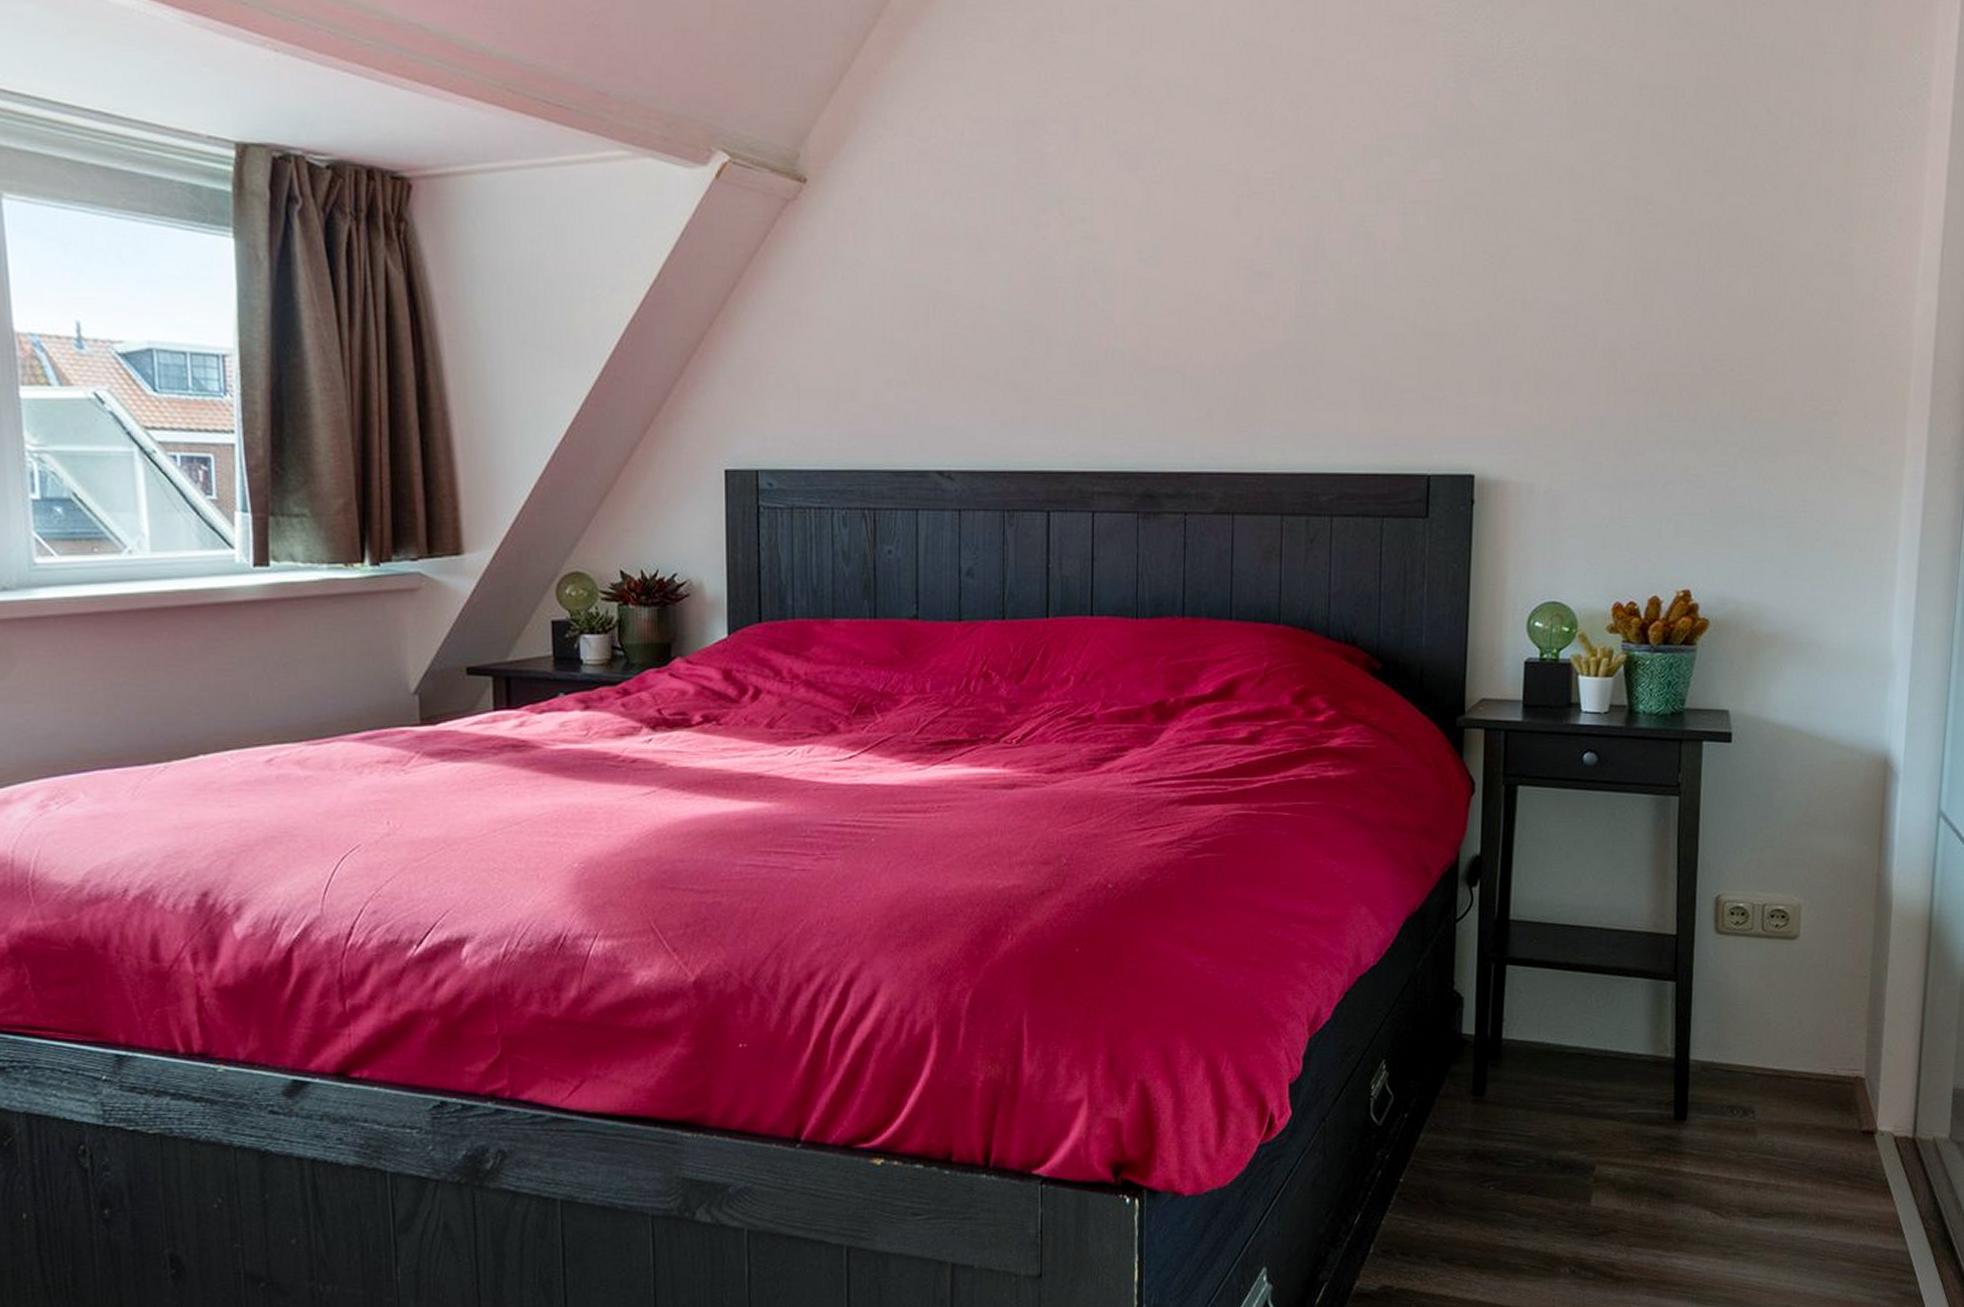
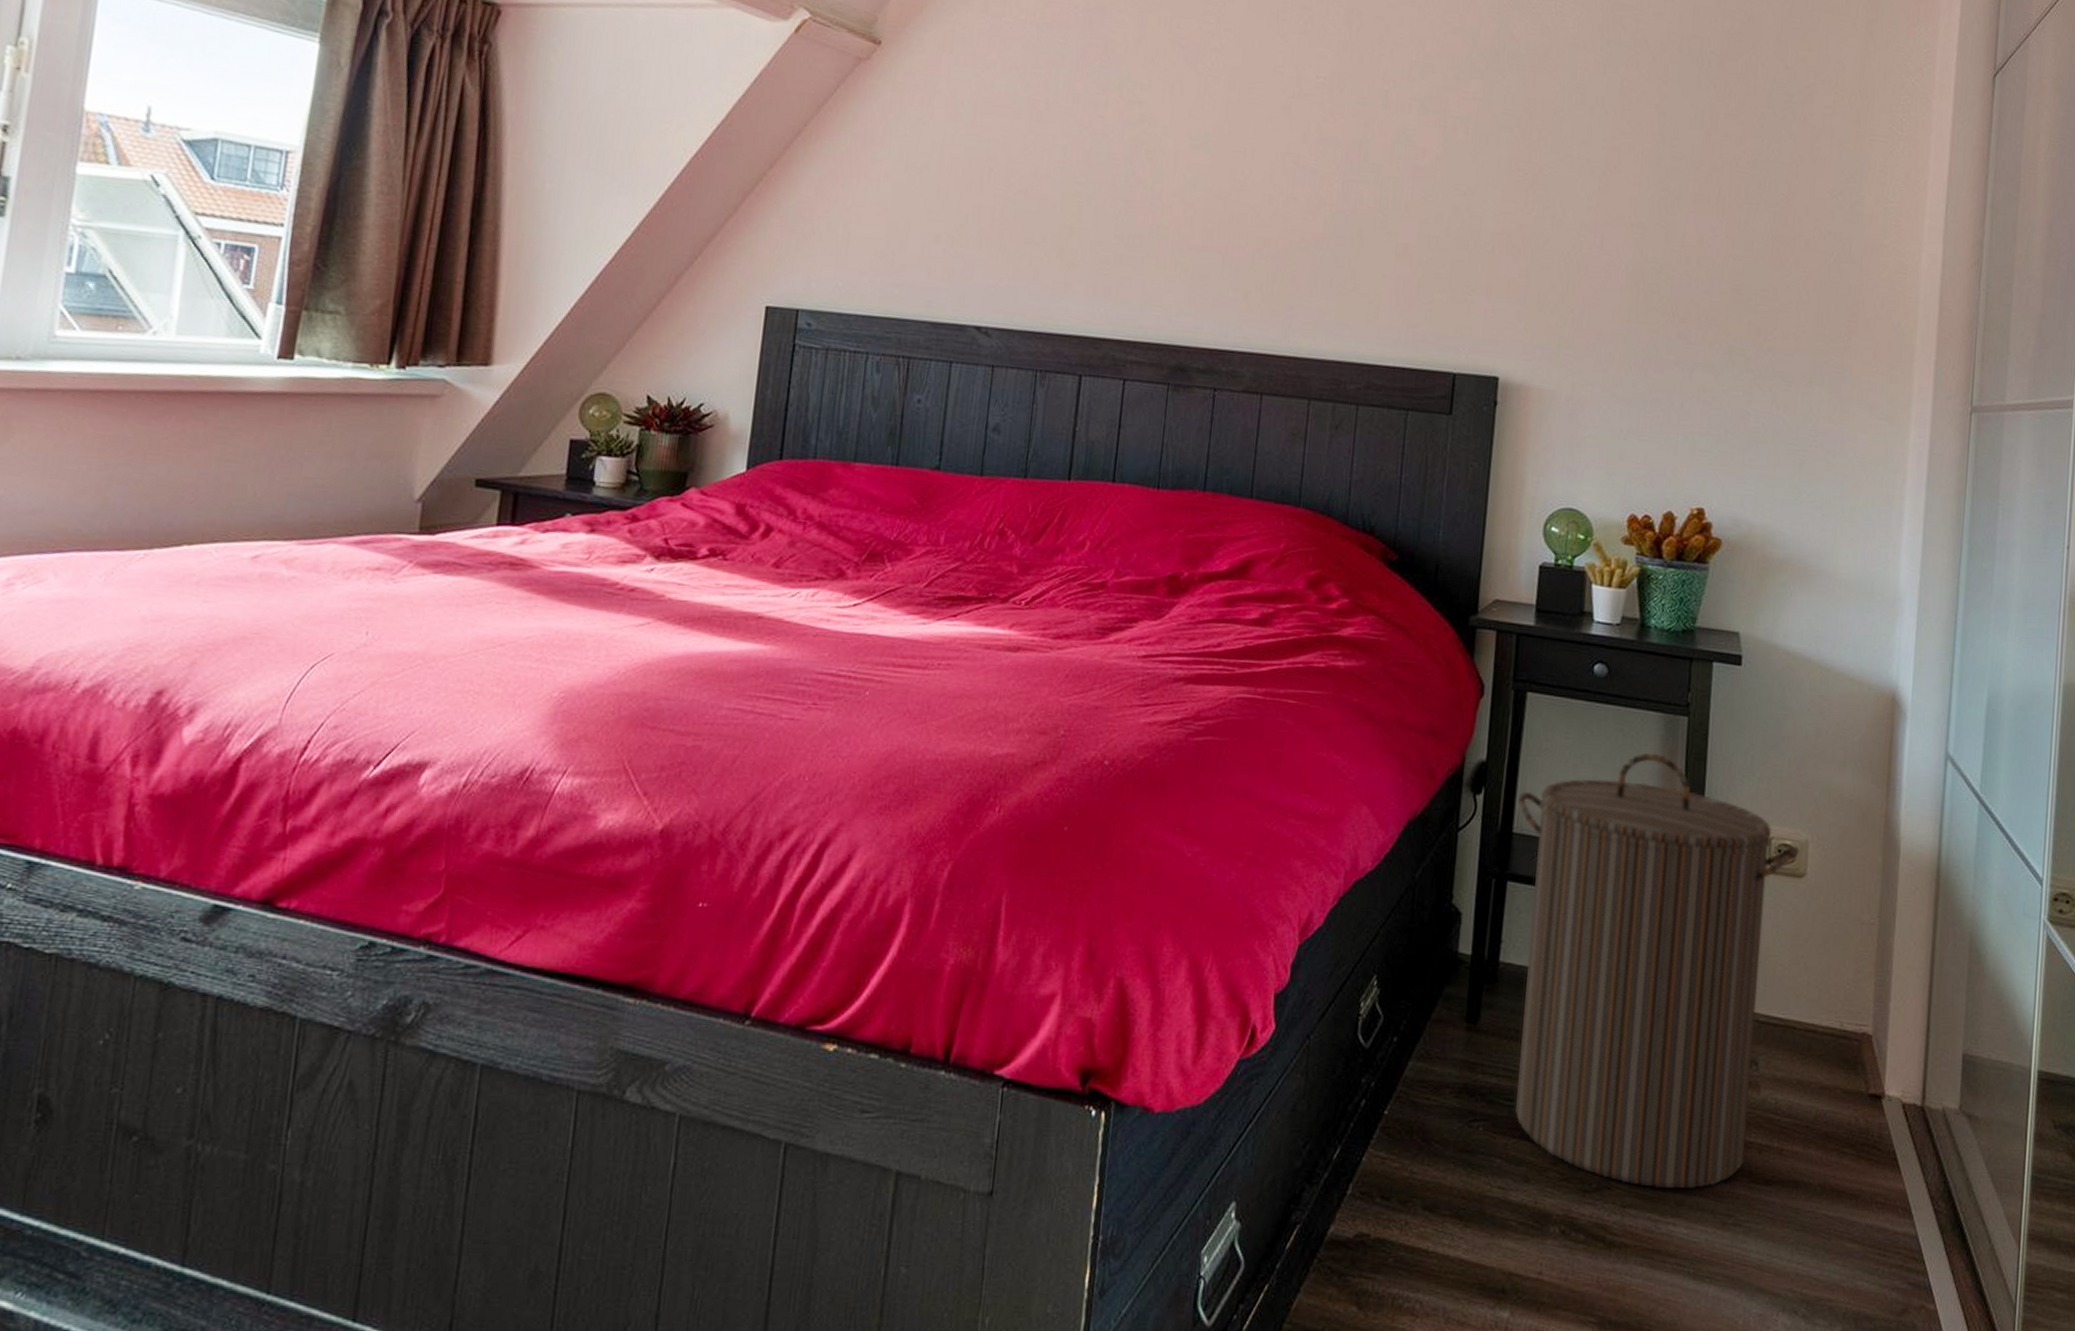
laundry hamper: none [1513,835,1792,1228] -> present [1514,753,1800,1189]

